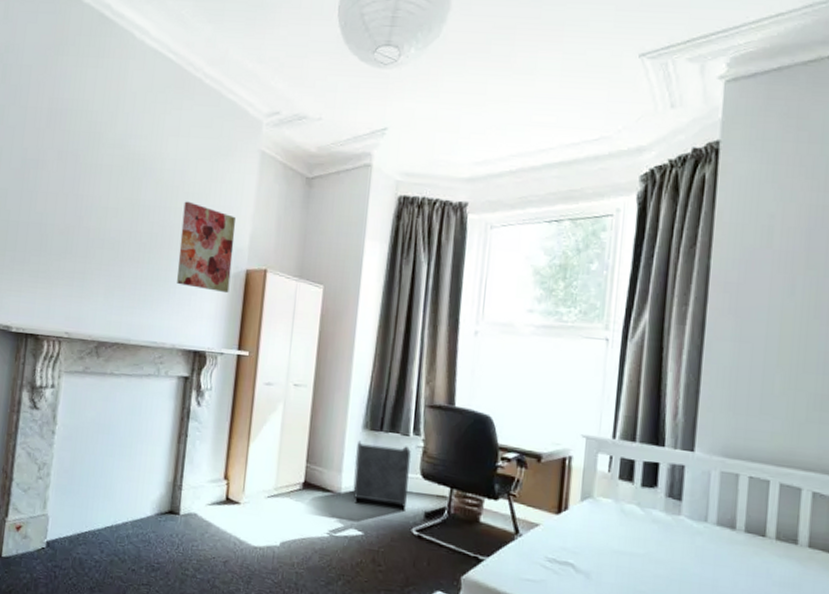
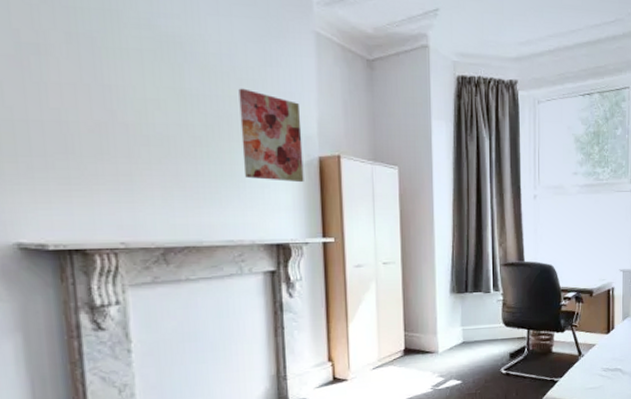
waste basket: present [353,440,411,511] -> none [447,302,494,358]

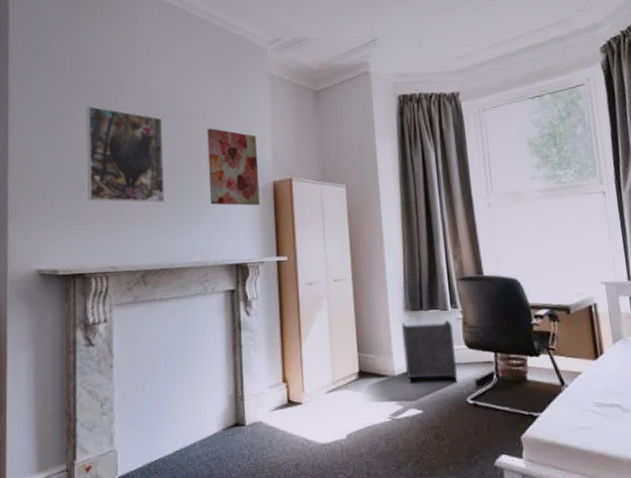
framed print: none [69,40,187,171] -> present [86,106,164,203]
waste basket: none [447,302,494,358] -> present [402,320,457,384]

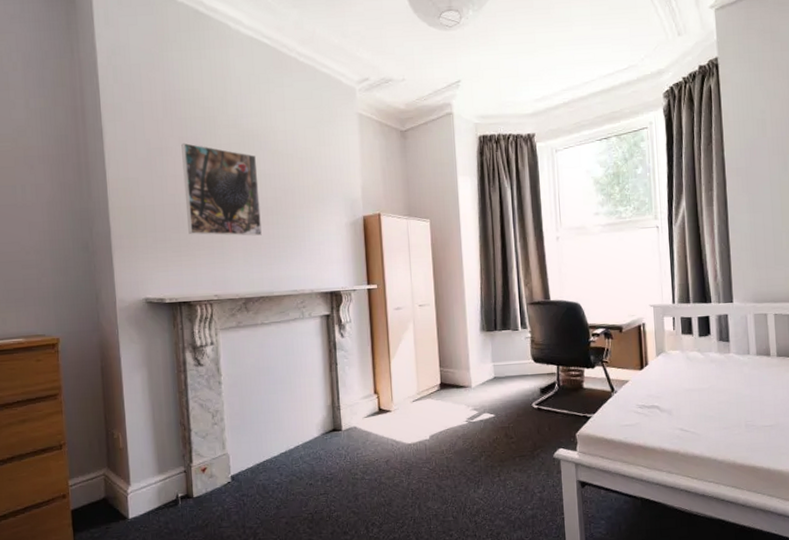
wall art: present [207,128,260,206] -> none [300,165,352,239]
waste basket: present [402,320,457,384] -> none [478,339,525,393]

